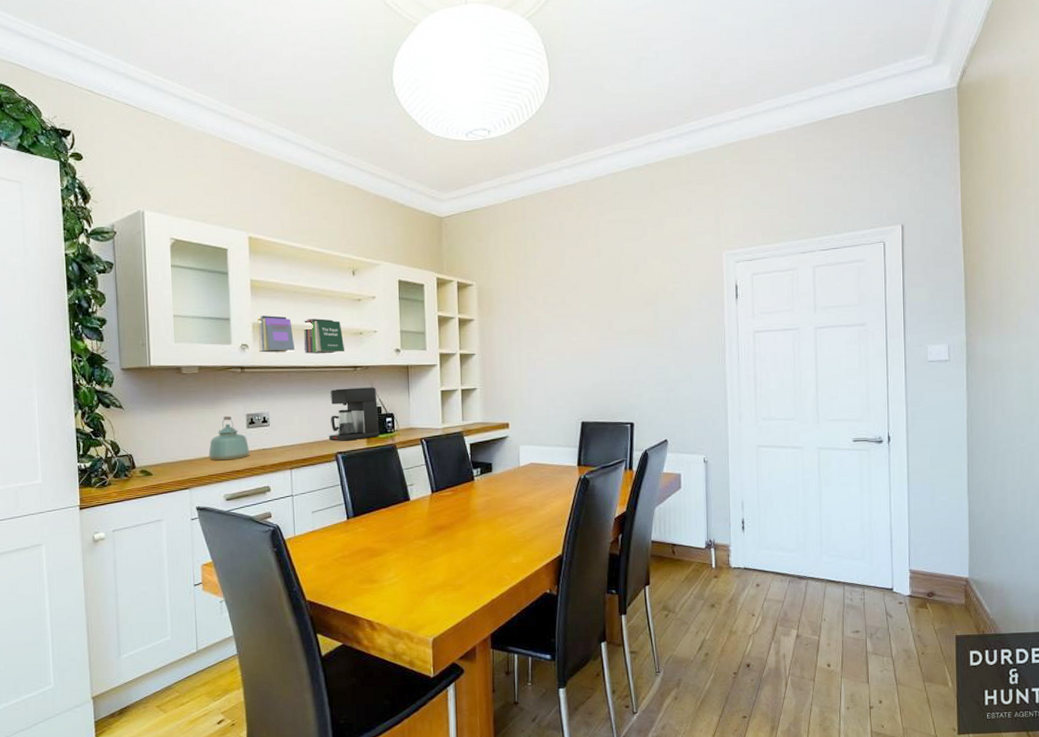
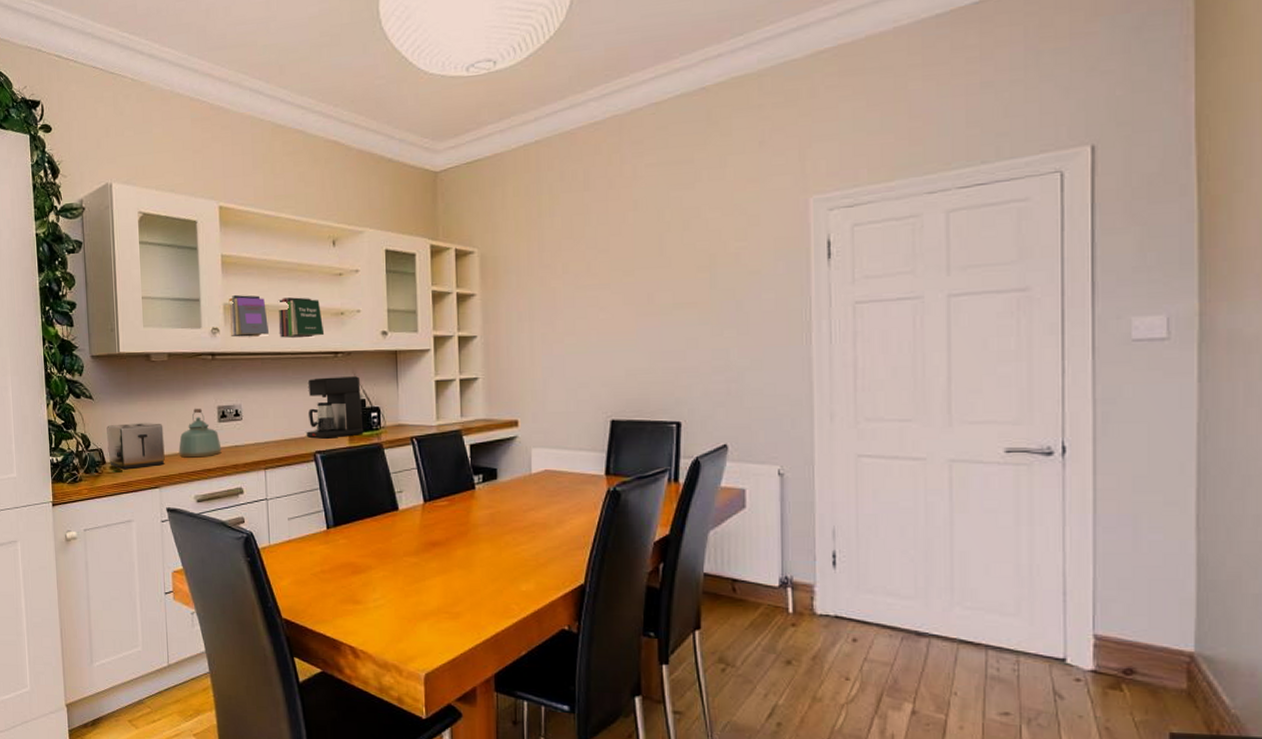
toaster: none [137,430,195,474] -> present [107,423,165,470]

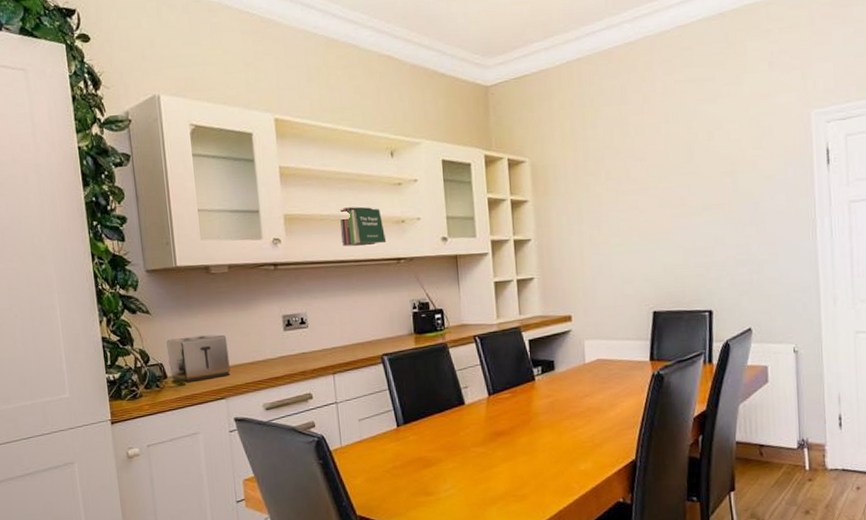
kettle: present [178,408,222,459] -> none [244,318,289,369]
books: present [228,295,269,337] -> none [289,205,331,247]
coffee maker: present [307,376,364,439] -> none [373,281,429,342]

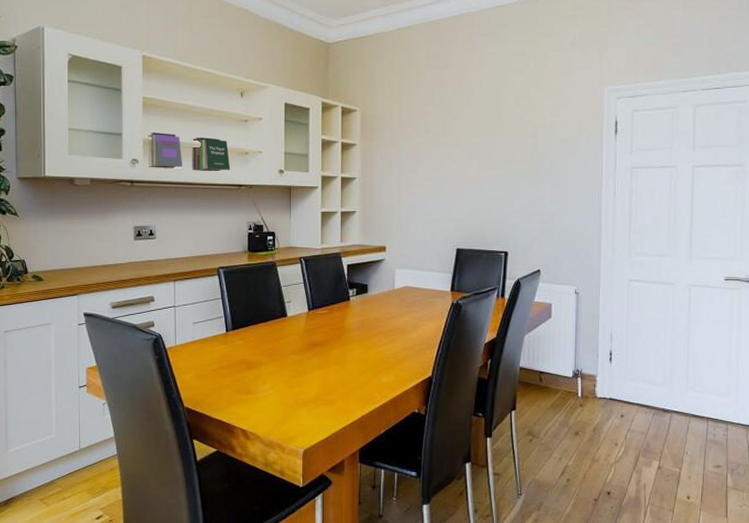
toaster: present [166,334,230,383] -> none [30,238,84,279]
books: none [289,205,331,247] -> present [148,132,182,168]

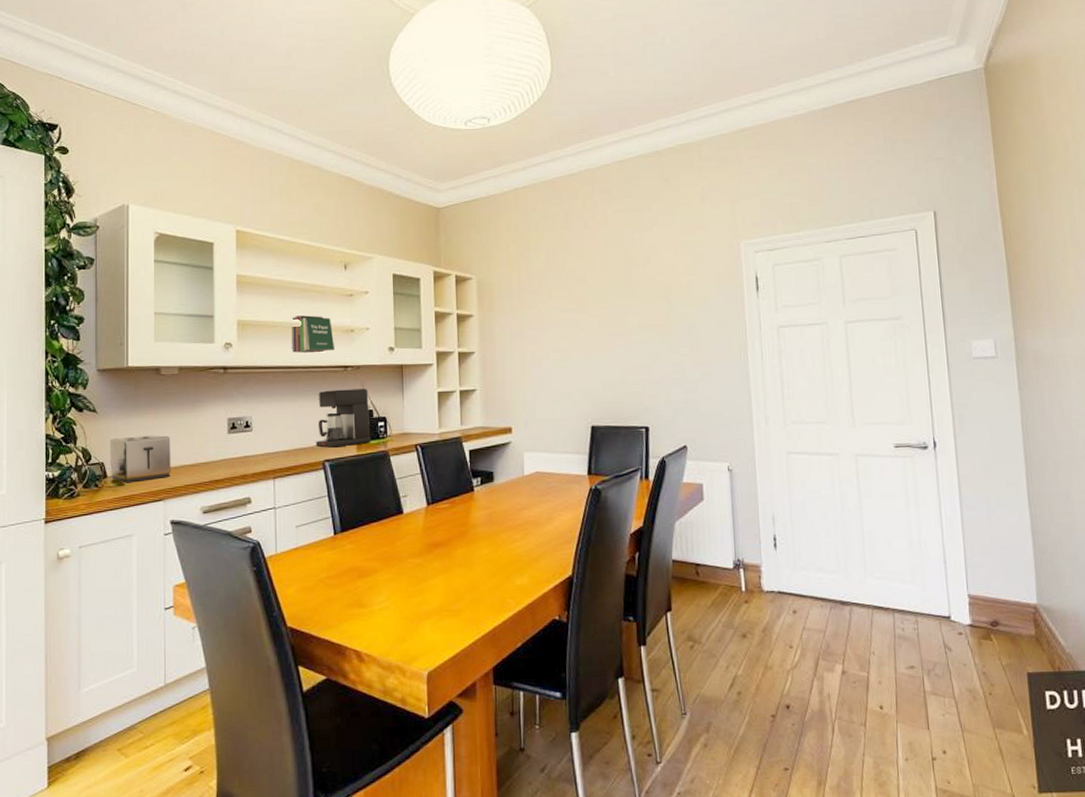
toaster: none [30,238,84,279] -> present [110,435,171,483]
books: present [148,132,182,168] -> none [242,312,281,352]
coffee maker: none [212,206,261,257] -> present [316,388,371,448]

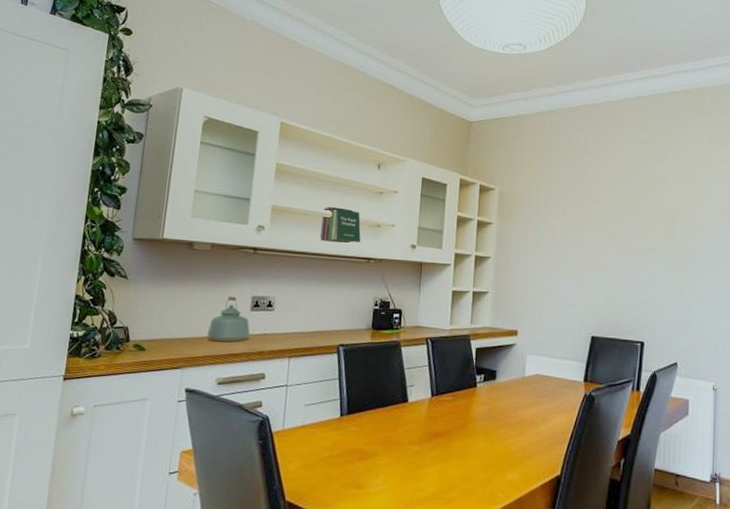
toaster: present [110,435,171,483] -> none [134,305,195,349]
kettle: none [186,420,231,471] -> present [207,296,250,343]
coffee maker: present [316,388,371,448] -> none [333,279,387,334]

